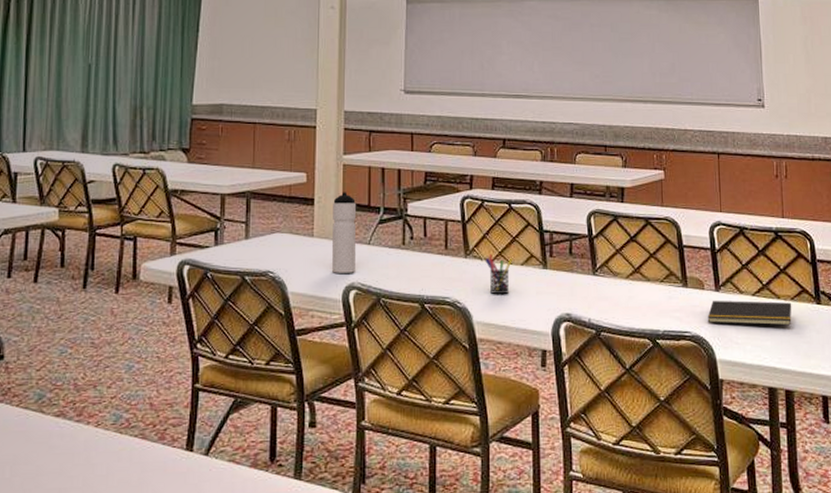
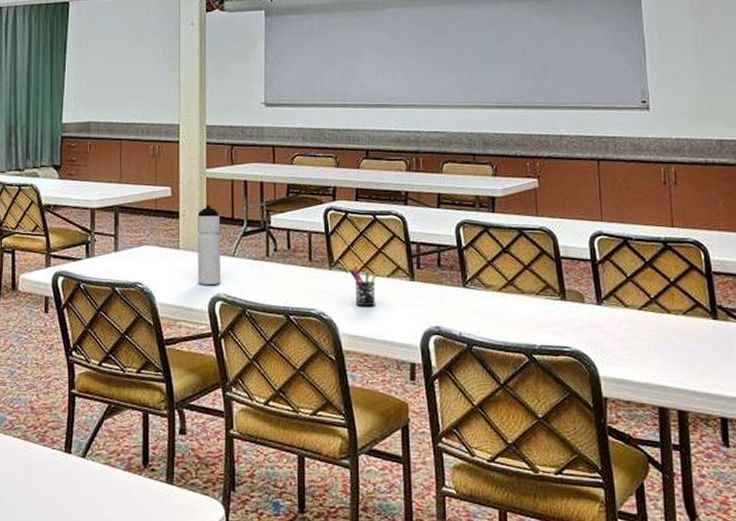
notepad: present [707,301,792,326] -> none [588,315,685,342]

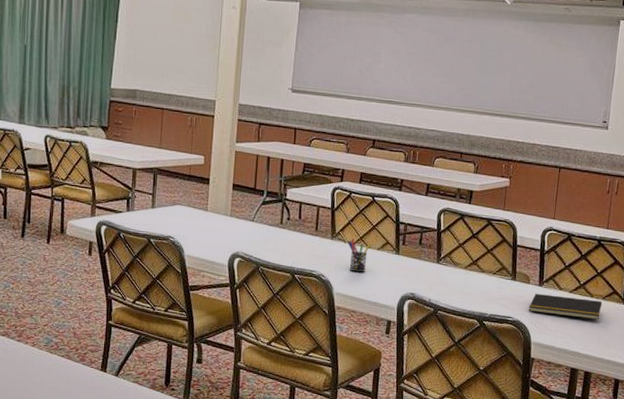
water bottle: present [197,205,220,285] -> none [221,175,244,244]
notepad: none [588,315,685,342] -> present [528,294,603,320]

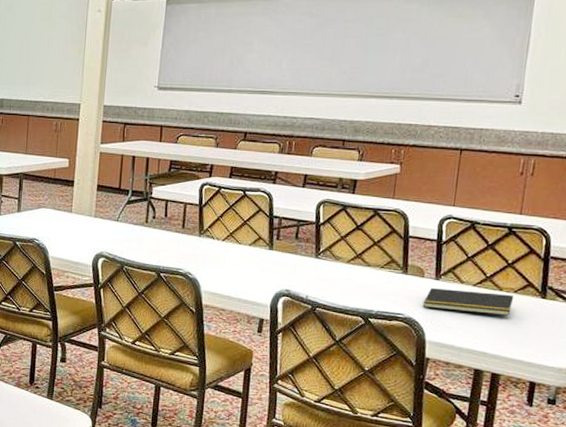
pen holder: present [348,238,372,272] -> none [216,234,243,269]

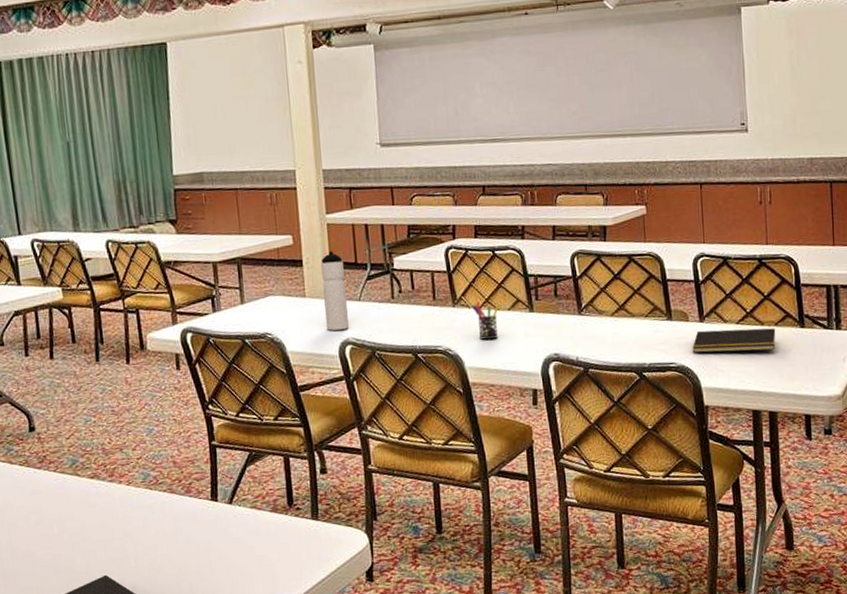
water bottle: none [85,176,109,244] -> present [321,251,349,331]
pen holder: none [216,234,243,269] -> present [472,302,500,340]

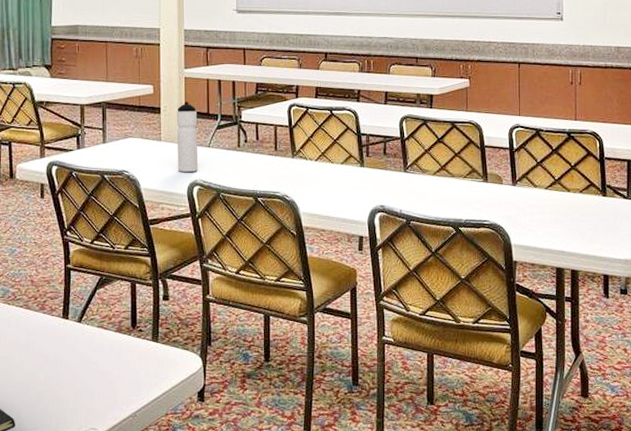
pen holder: present [472,302,500,340] -> none [310,155,334,189]
notepad: present [692,328,776,354] -> none [504,193,580,215]

